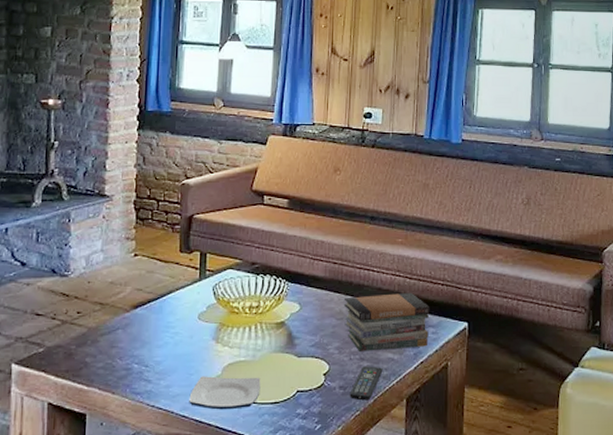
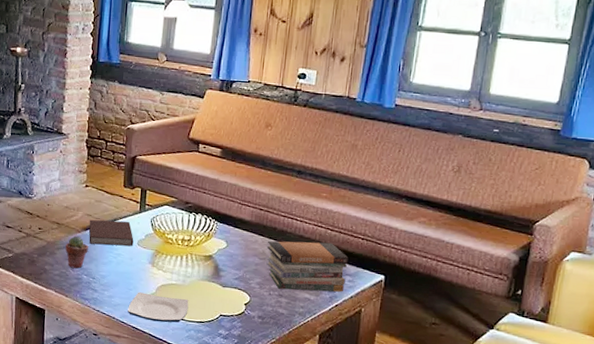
potted succulent: none [111,318,139,357] -> present [65,236,88,269]
notebook: none [139,292,194,324] -> present [88,219,134,246]
remote control: present [349,366,383,401] -> none [267,302,299,332]

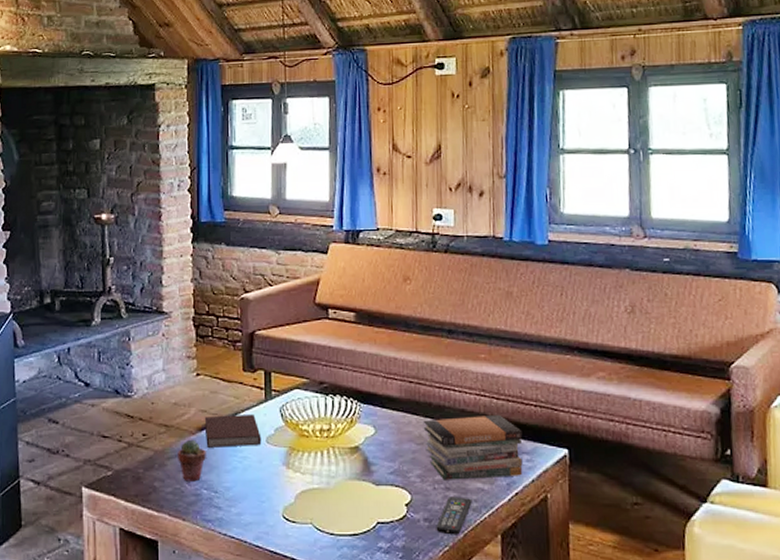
plate: present [128,292,189,323] -> none [262,504,337,541]
remote control: none [267,302,299,332] -> present [436,496,472,535]

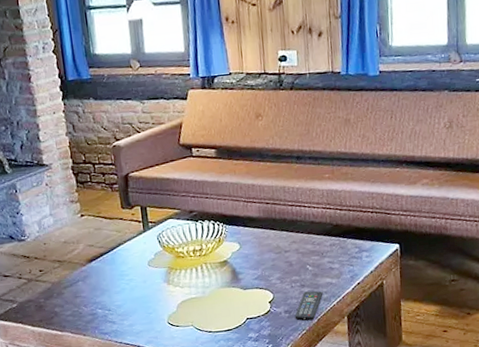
potted succulent: present [178,440,206,482] -> none [72,271,98,305]
notebook: present [204,413,262,448] -> none [92,243,144,275]
book stack: present [423,414,523,480] -> none [280,222,363,280]

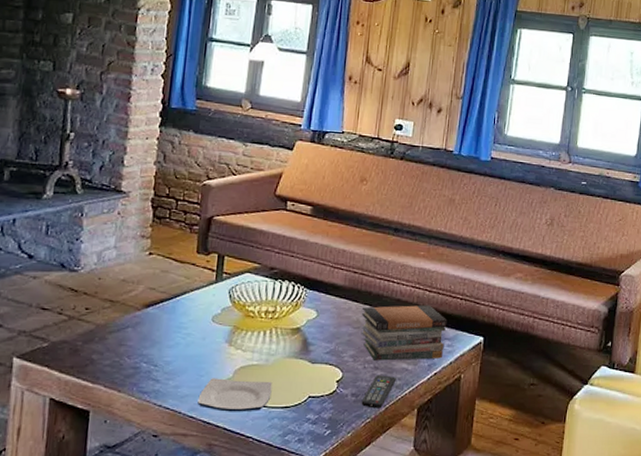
plate: none [151,310,214,341] -> present [197,378,273,412]
book stack: none [280,222,363,280] -> present [360,305,447,361]

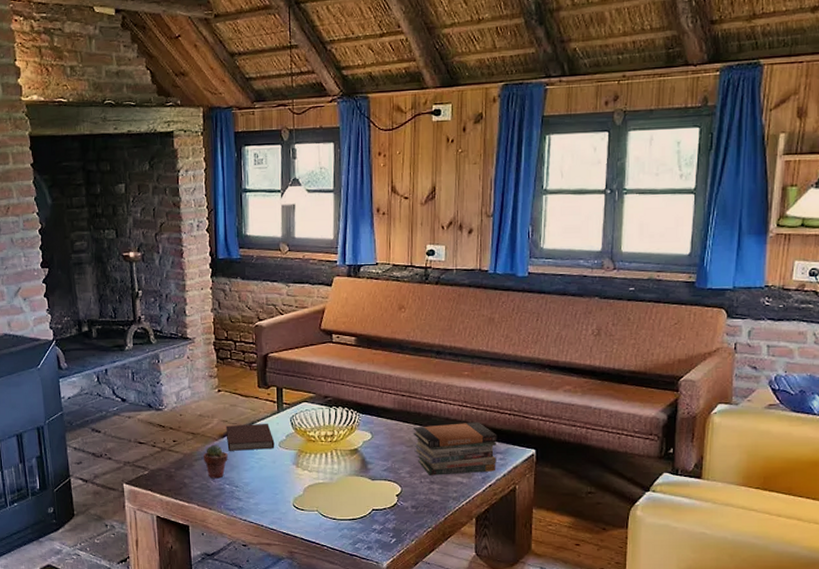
potted succulent: none [120,316,150,355] -> present [203,445,228,479]
notebook: none [151,293,208,324] -> present [225,423,275,451]
plate: present [197,378,273,412] -> none [276,496,339,524]
remote control: present [361,375,396,409] -> none [421,488,453,519]

